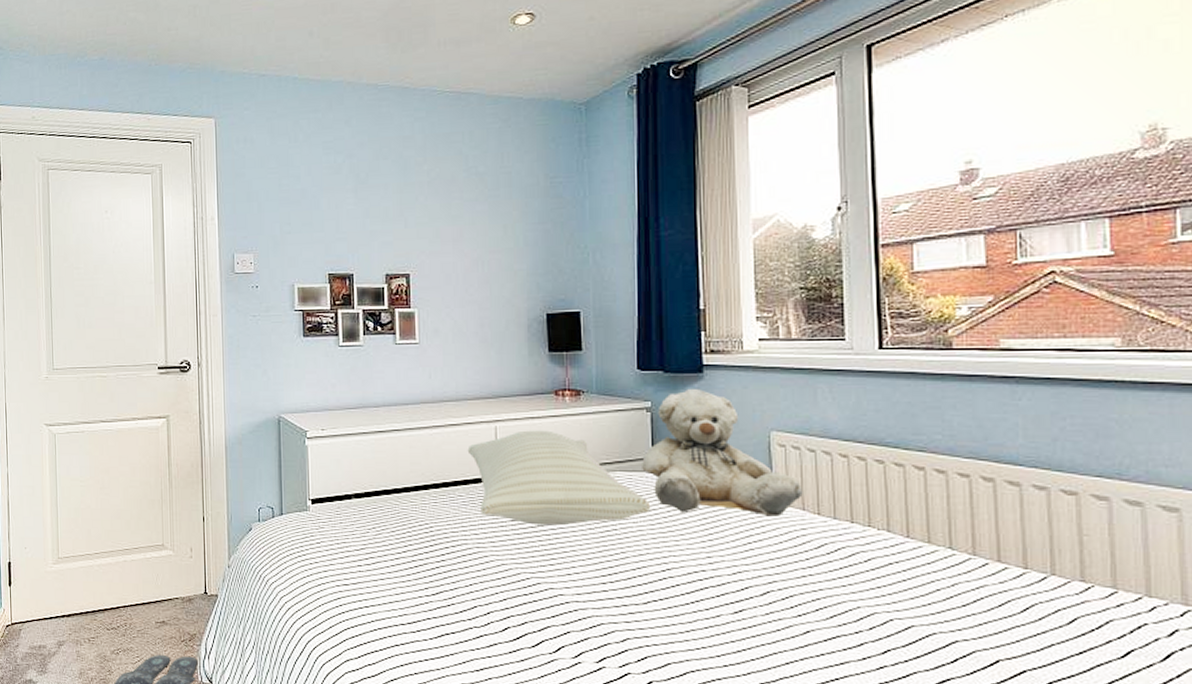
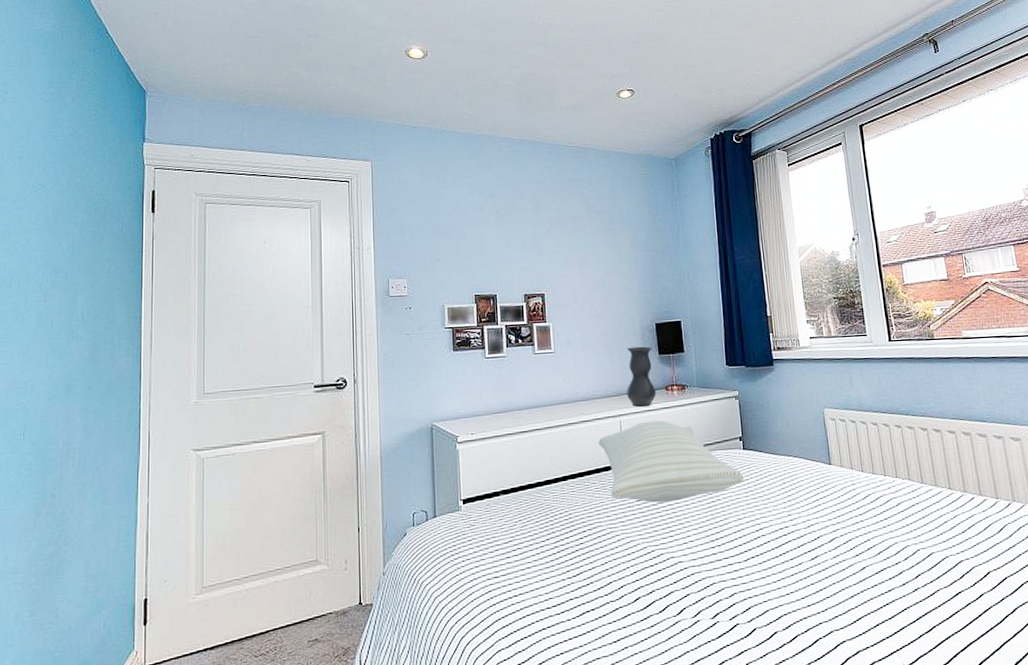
vase: none [504,341,543,414] -> present [626,346,657,408]
teddy bear: present [642,388,803,517] -> none [735,378,850,480]

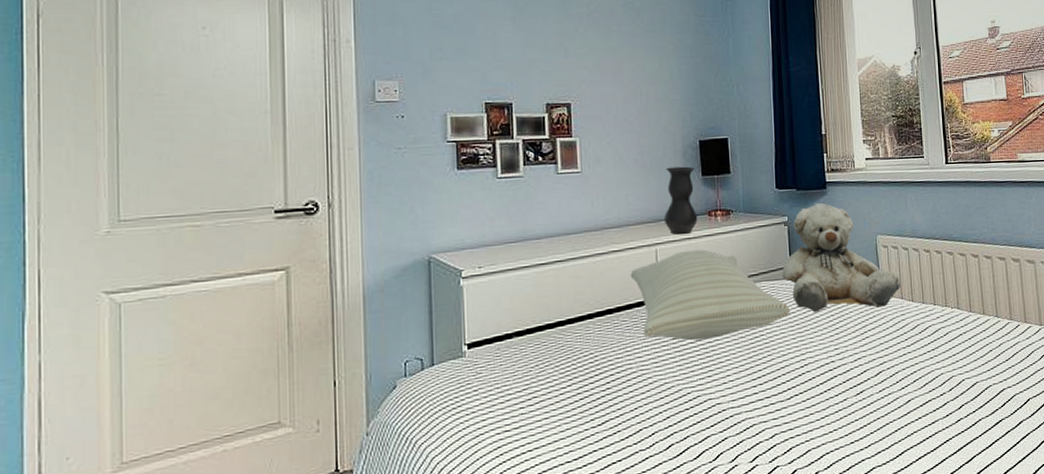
teddy bear: none [735,378,850,480] -> present [782,202,901,313]

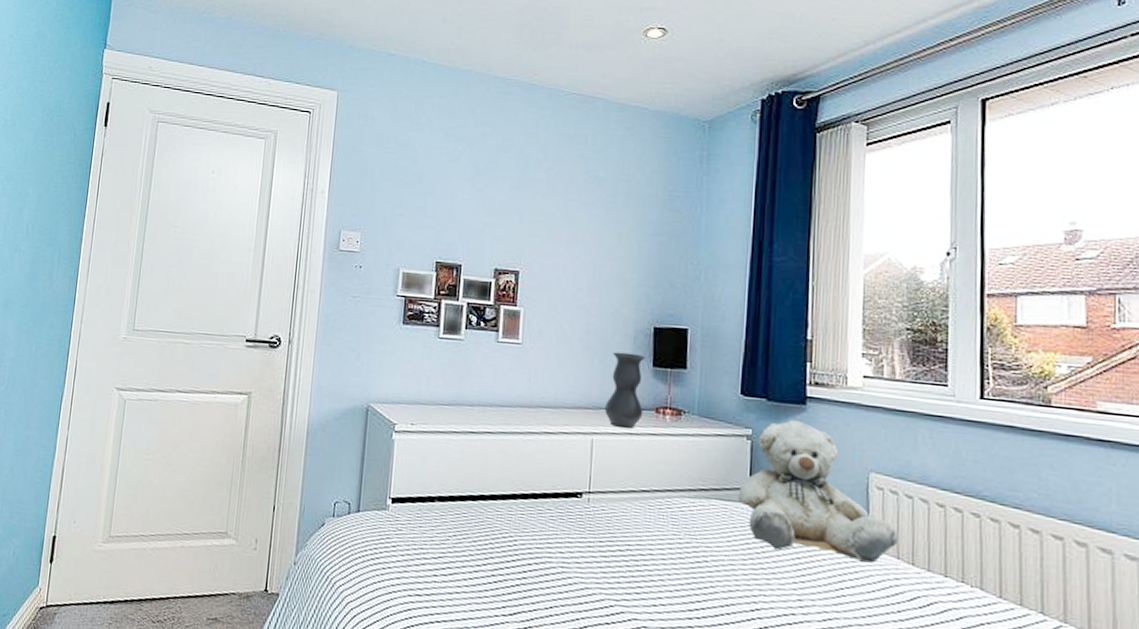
pillow: present [630,249,791,341] -> none [561,446,744,552]

